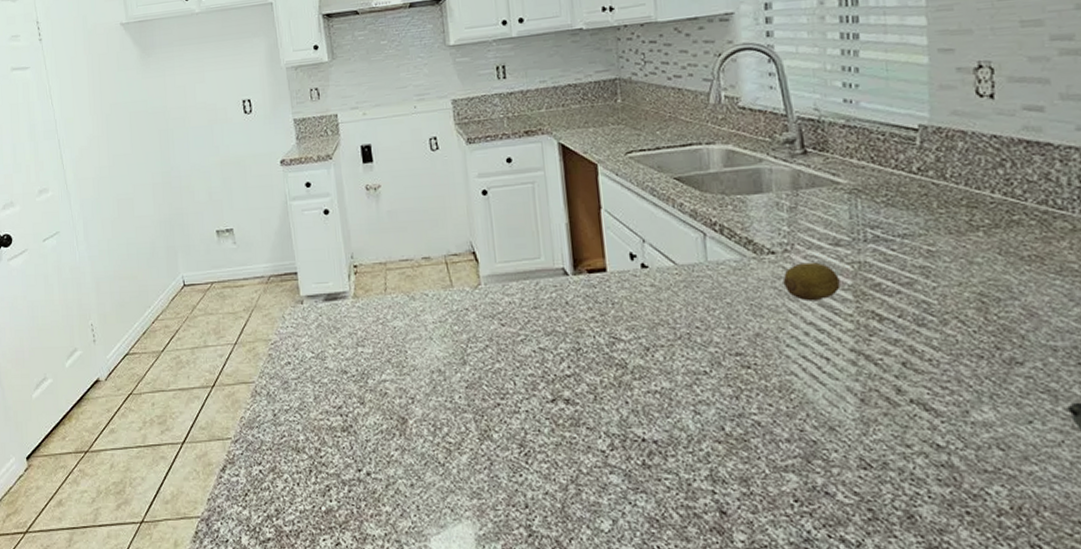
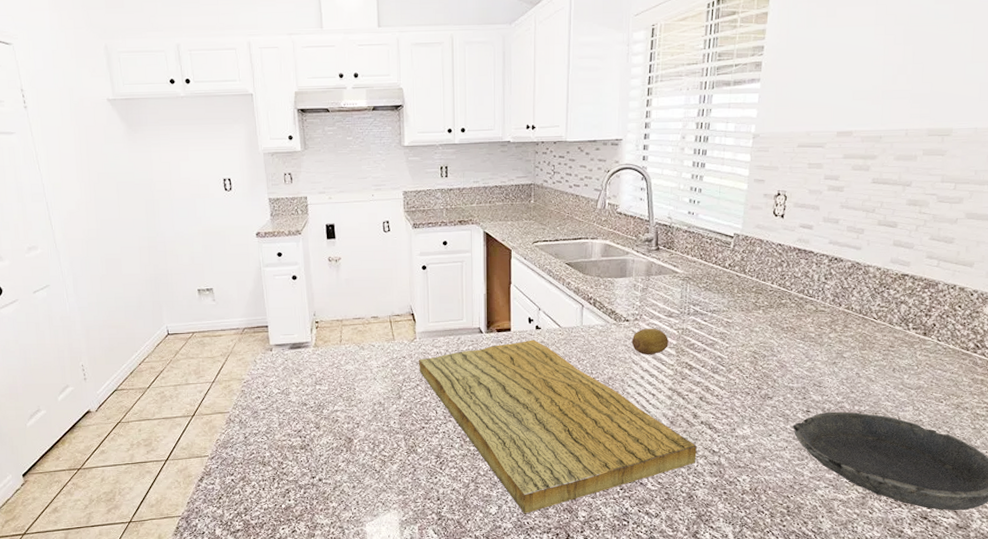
cutting board: none [486,282,911,534] -> present [419,339,697,514]

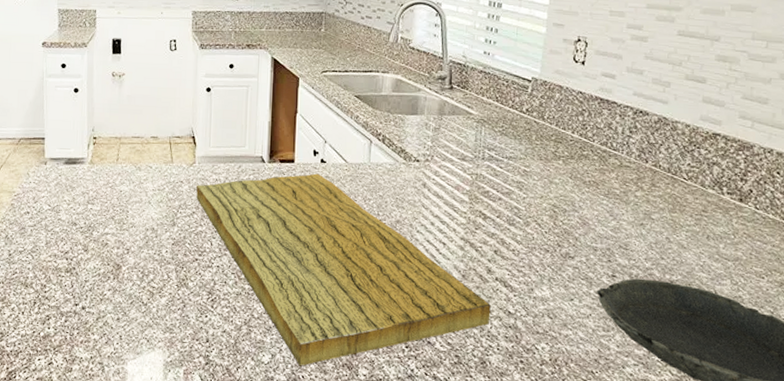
fruit: present [631,328,669,355] -> none [421,170,461,200]

